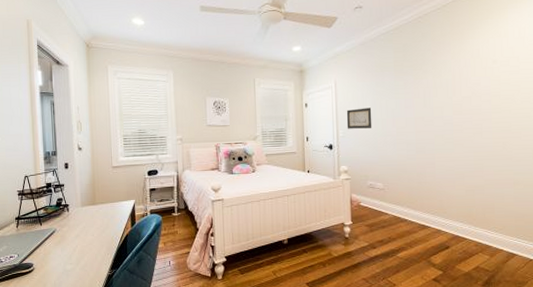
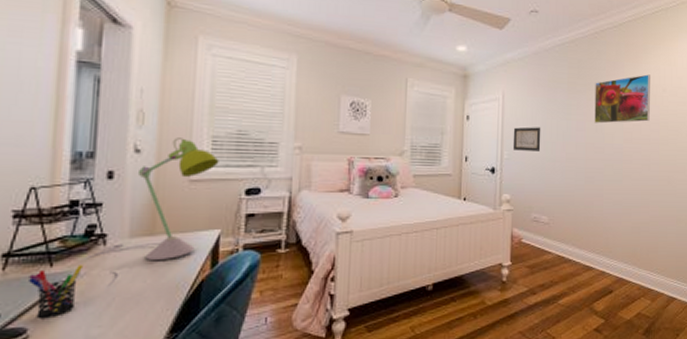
pen holder: none [30,224,58,258] -> present [29,264,83,320]
desk lamp: none [57,138,129,238] -> present [83,138,219,286]
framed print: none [421,48,480,99] -> present [594,74,650,124]

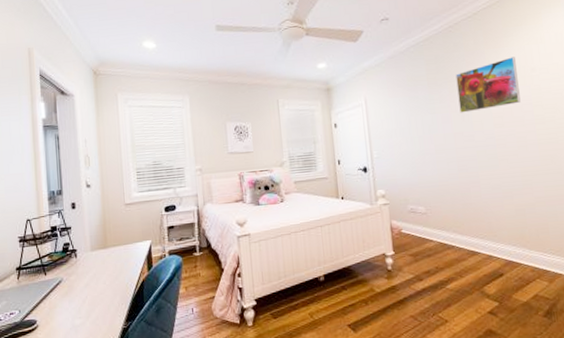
pen holder: present [29,264,83,320] -> none [33,273,64,314]
desk lamp: present [83,138,219,286] -> none [64,172,144,288]
wall art: present [512,127,541,151] -> none [379,124,409,149]

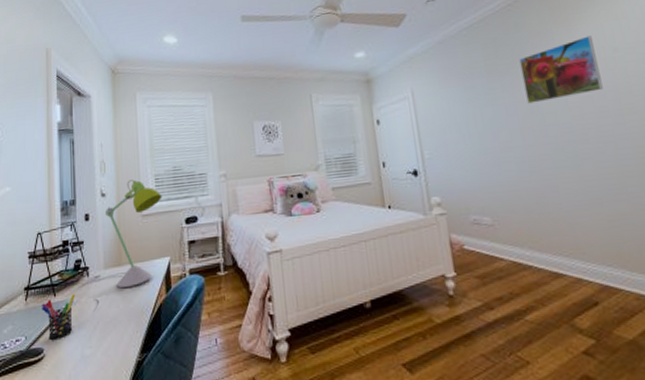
pen holder: none [33,273,64,314] -> present [42,294,75,341]
desk lamp: none [64,172,144,288] -> present [75,180,162,311]

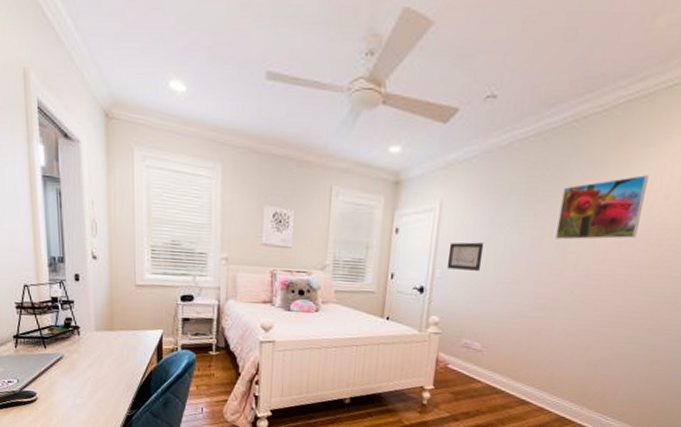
pen holder: present [42,294,75,341] -> none [32,349,66,387]
desk lamp: present [75,180,162,311] -> none [65,246,158,368]
wall art: none [430,119,467,149] -> present [446,242,485,271]

